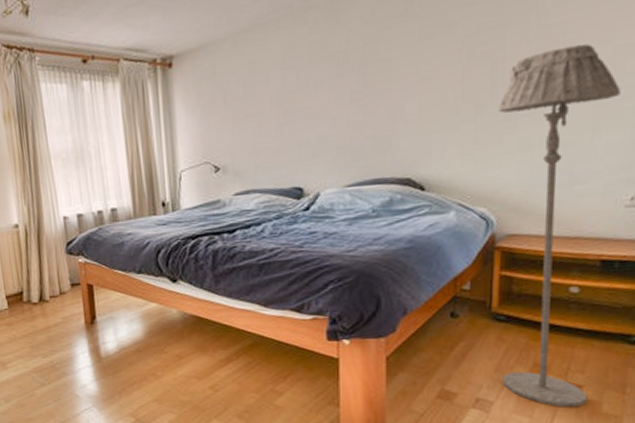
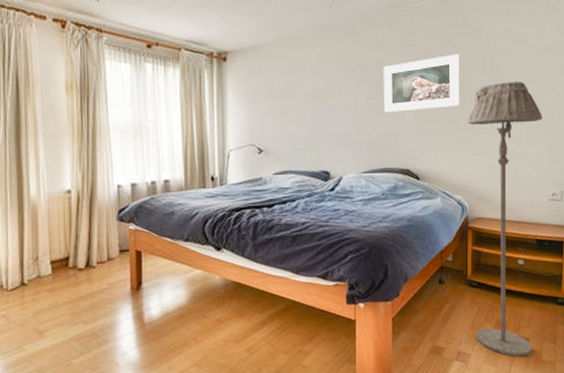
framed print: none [373,17,489,109] -> present [383,54,460,113]

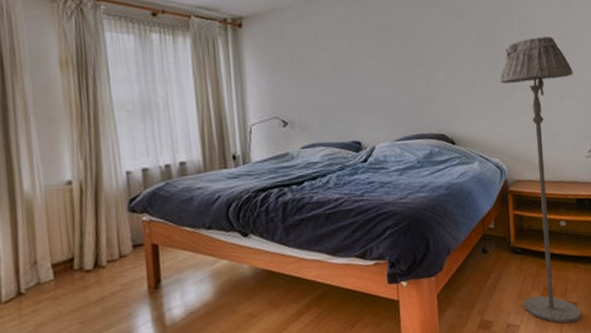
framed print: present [383,54,460,113] -> none [409,11,491,76]

